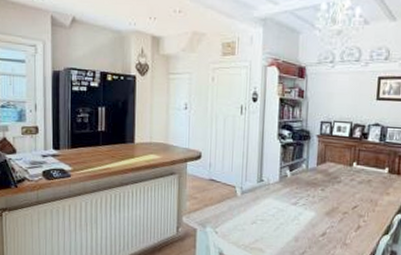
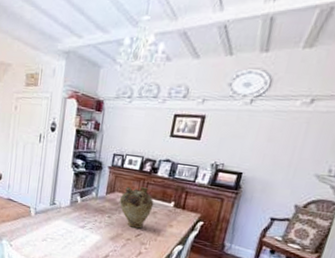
vase: none [331,154,368,200] -> present [119,186,154,229]

